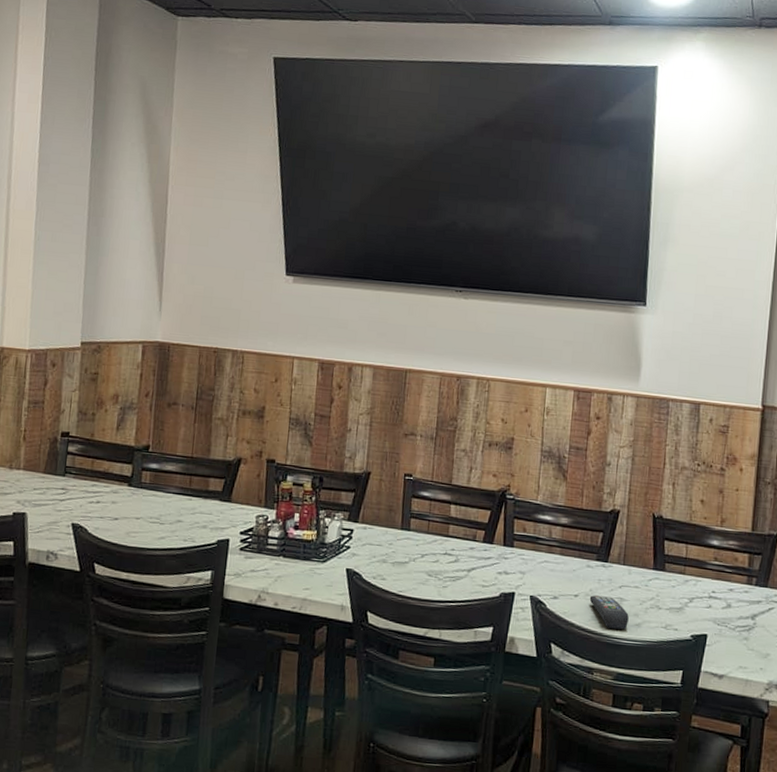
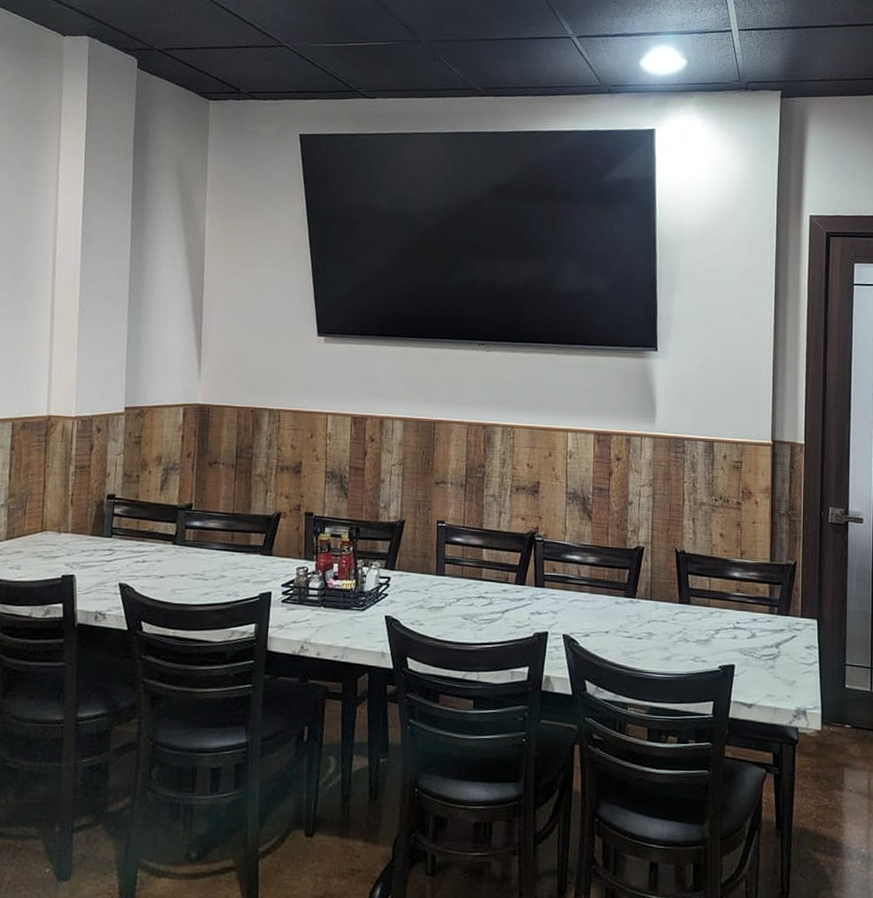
remote control: present [589,595,629,630] -> none [620,631,659,664]

